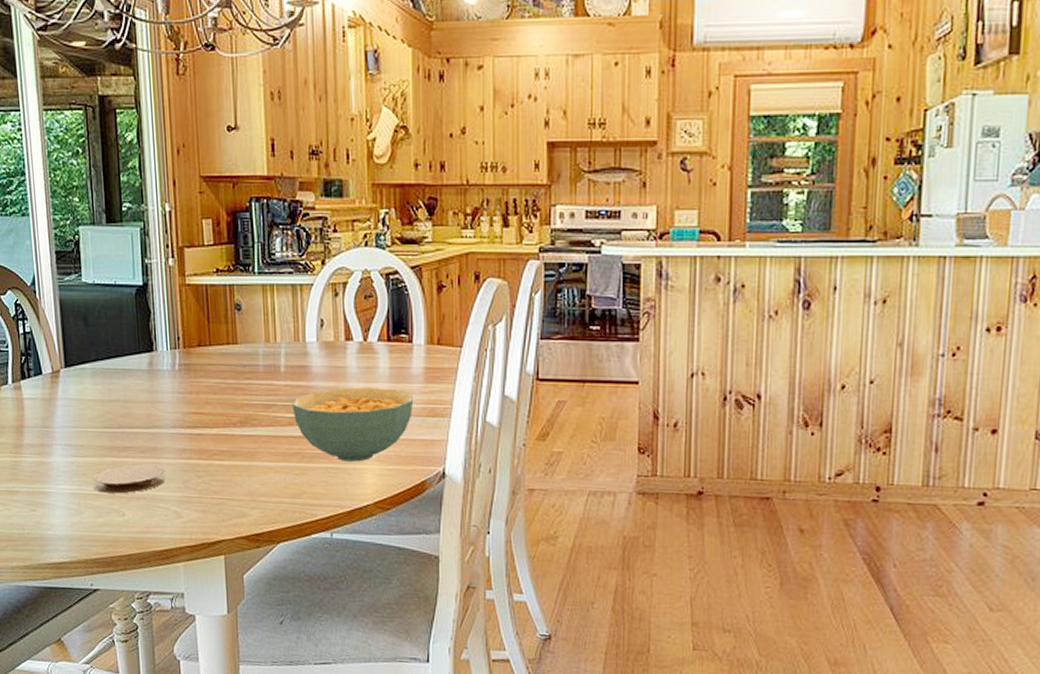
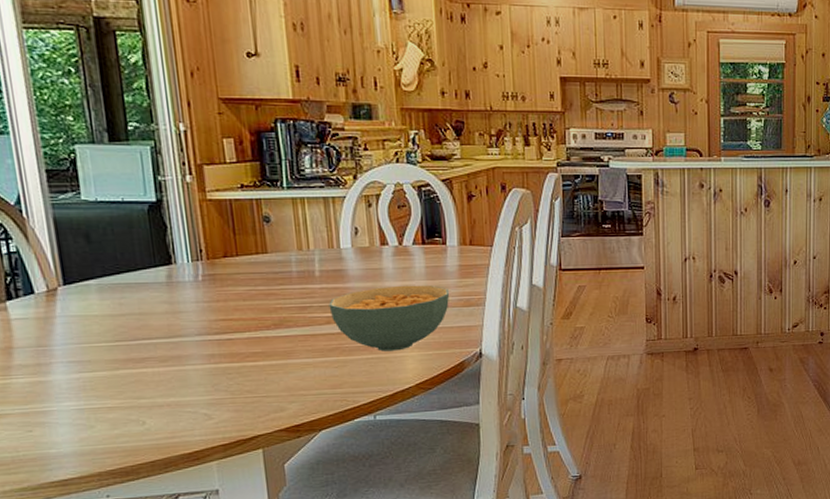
coaster: present [92,464,166,494] -> none [104,372,193,405]

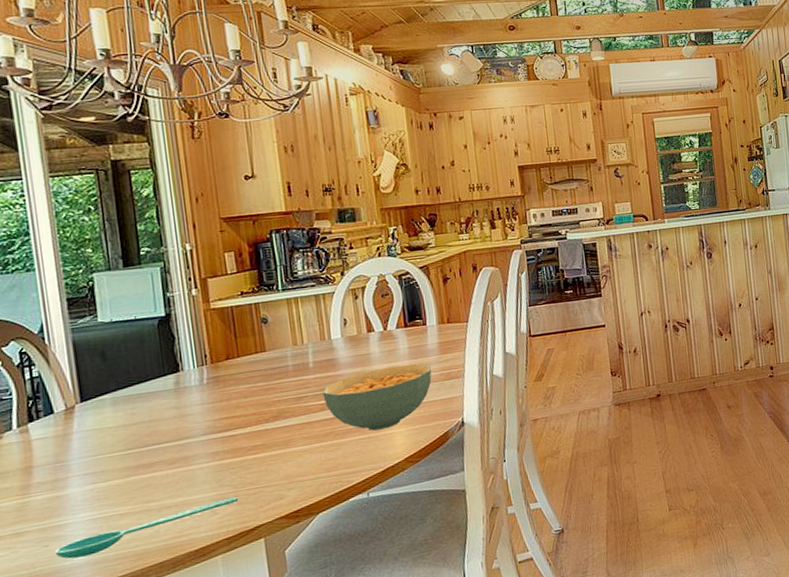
spoon: none [38,403,236,447] -> present [54,496,239,559]

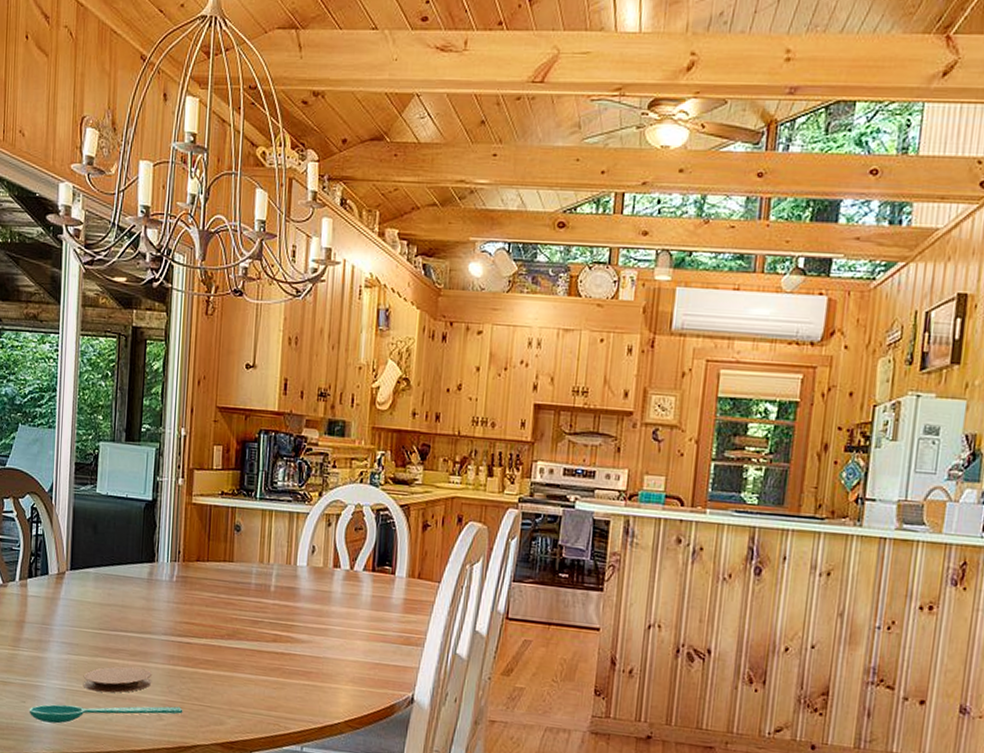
coaster: none [116,472,199,511] -> present [83,666,153,693]
cereal bowl: present [322,364,432,431] -> none [277,611,390,682]

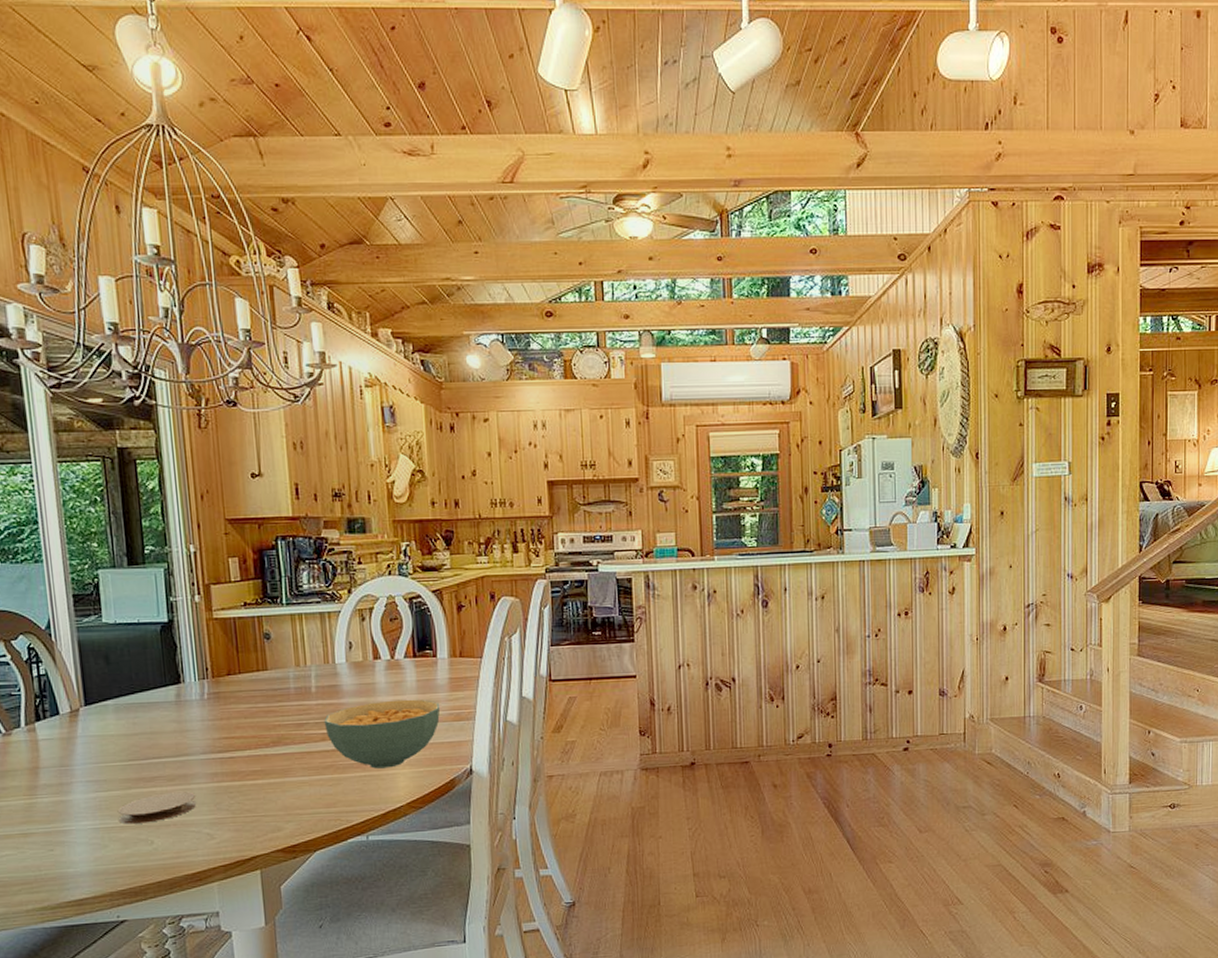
spoon: present [29,704,183,724] -> none [59,822,236,866]
cereal bowl: none [277,611,390,682] -> present [324,699,440,769]

